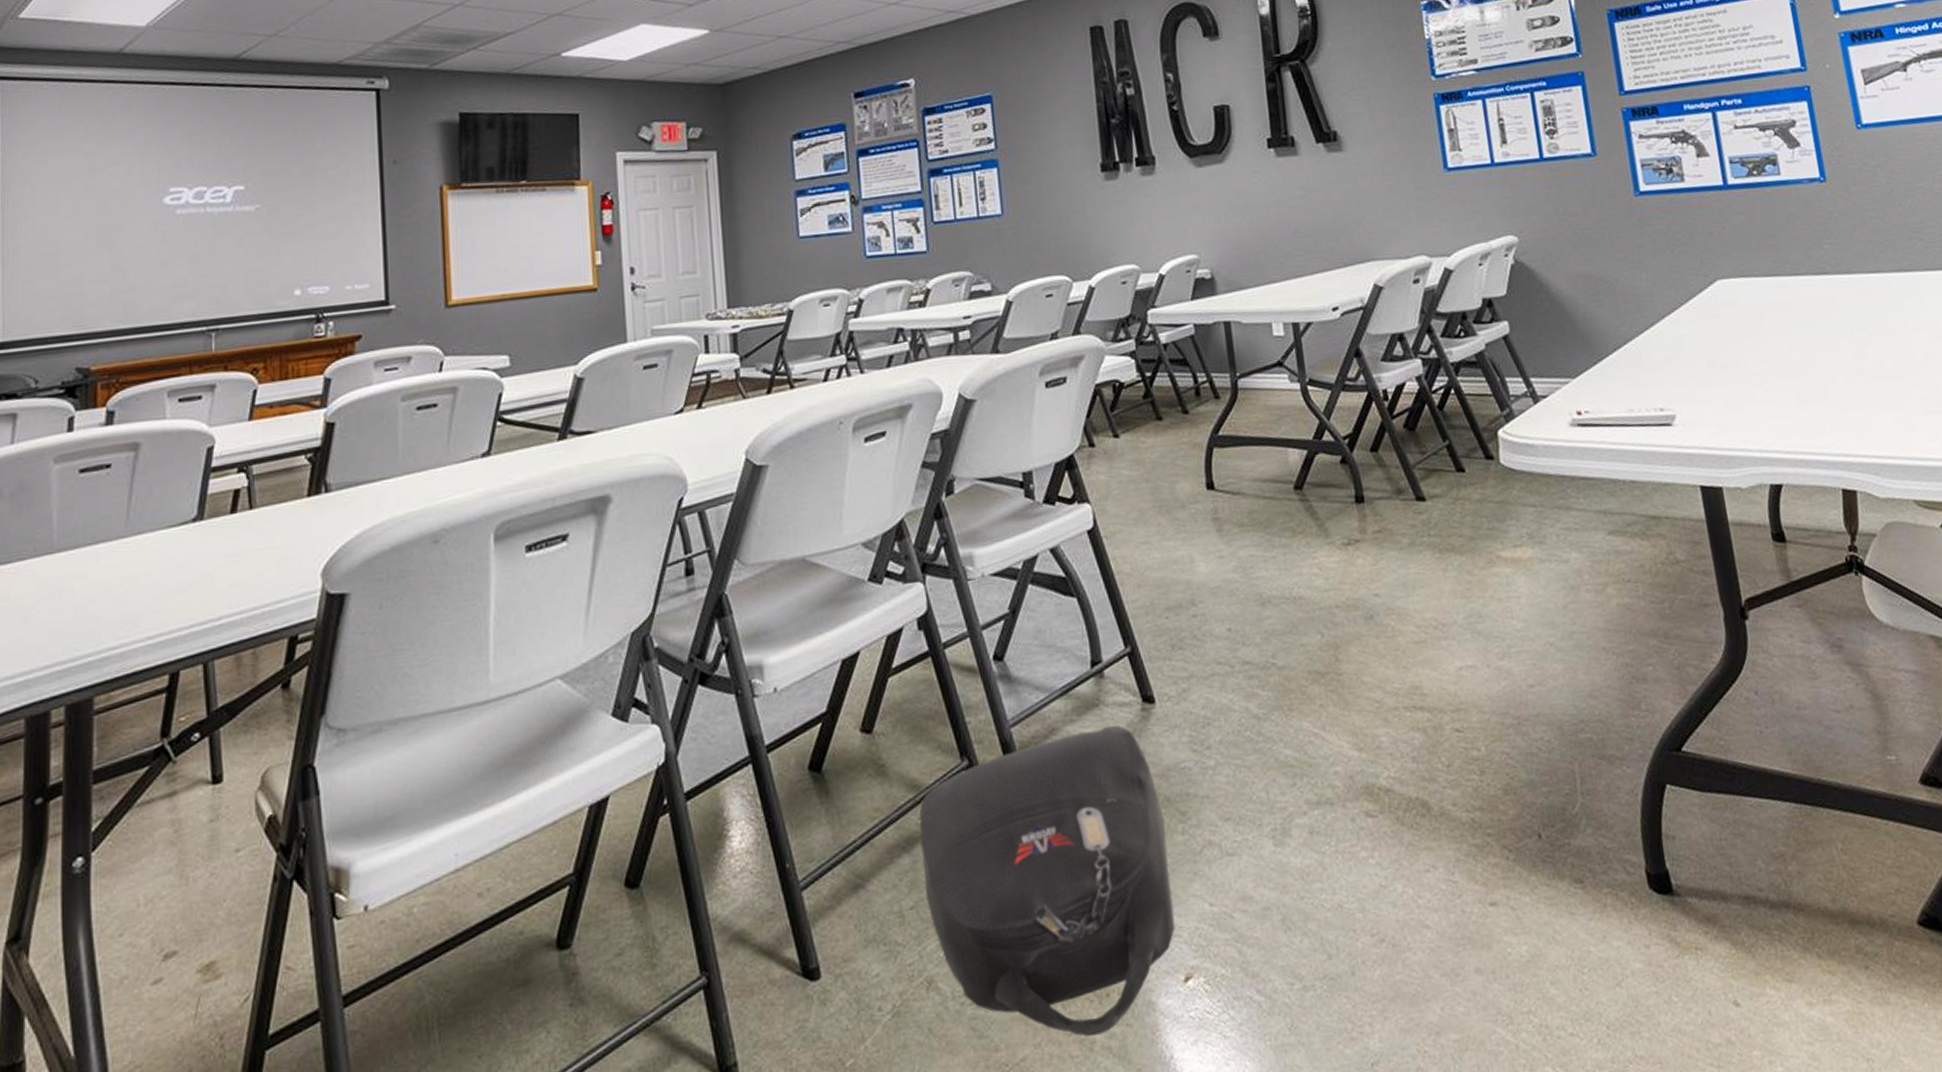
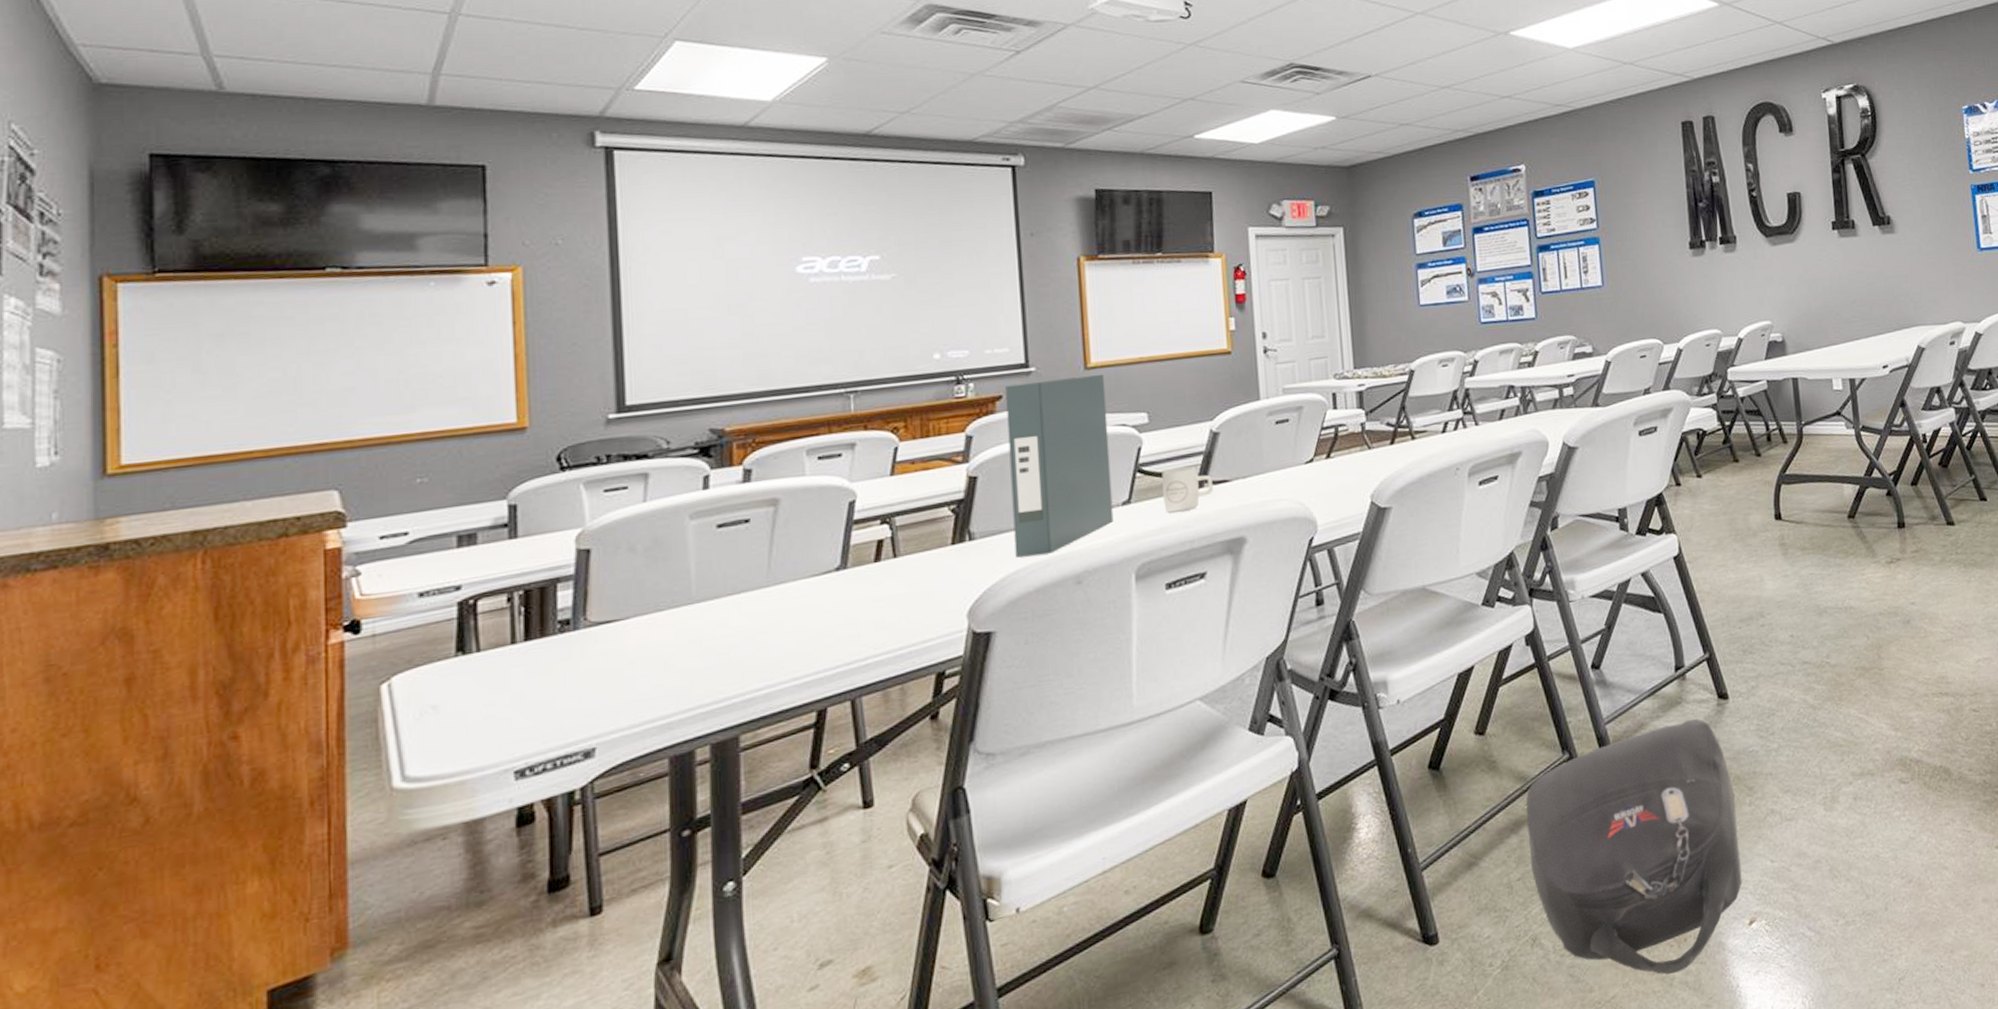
binder: none [365,312,473,513] -> present [1005,373,1114,558]
mug: none [522,415,577,467] -> present [1161,466,1213,513]

